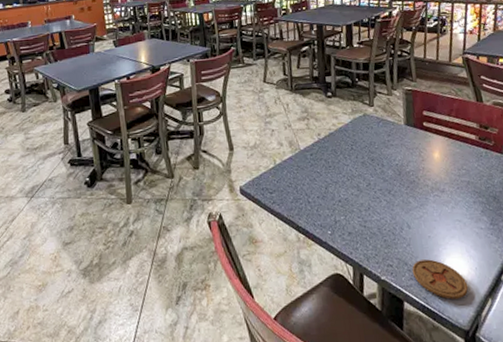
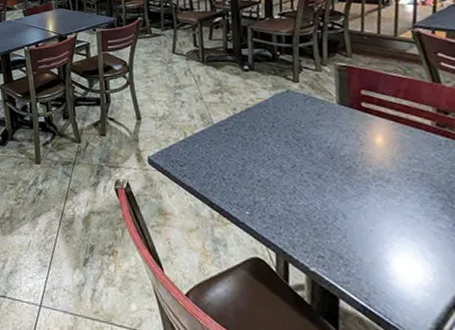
coaster: present [411,259,469,300] -> none [348,255,425,306]

